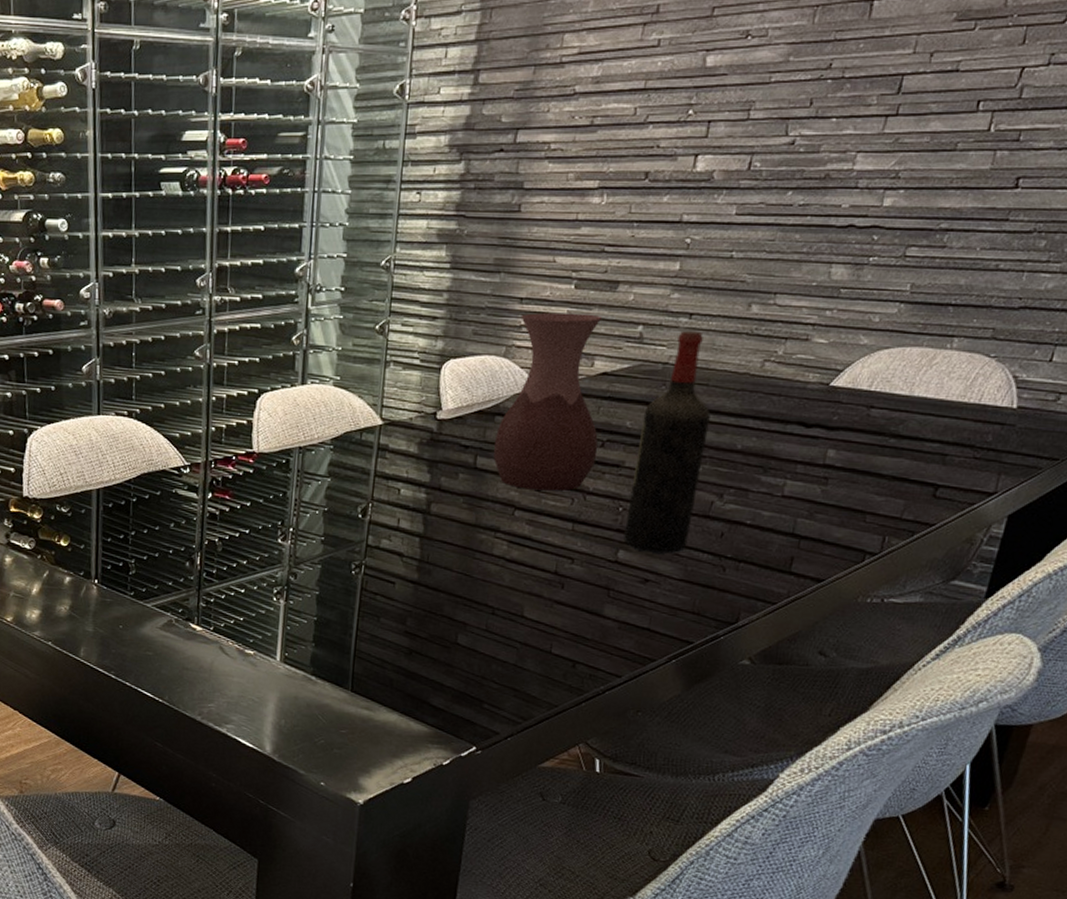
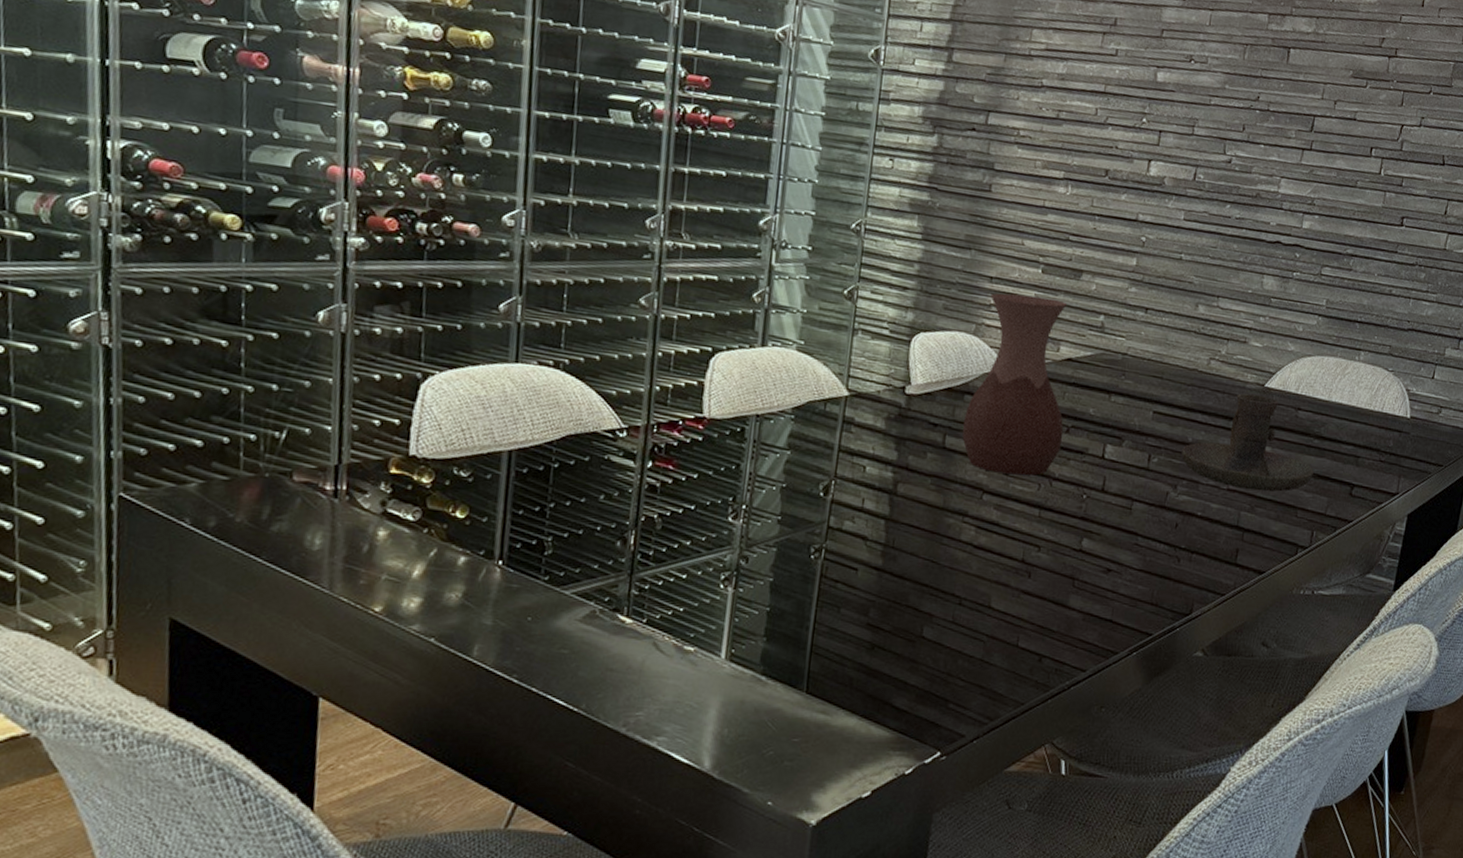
wine bottle: present [623,330,711,554] -> none [1087,323,1165,543]
candle holder: none [729,395,888,497] -> present [1181,393,1314,492]

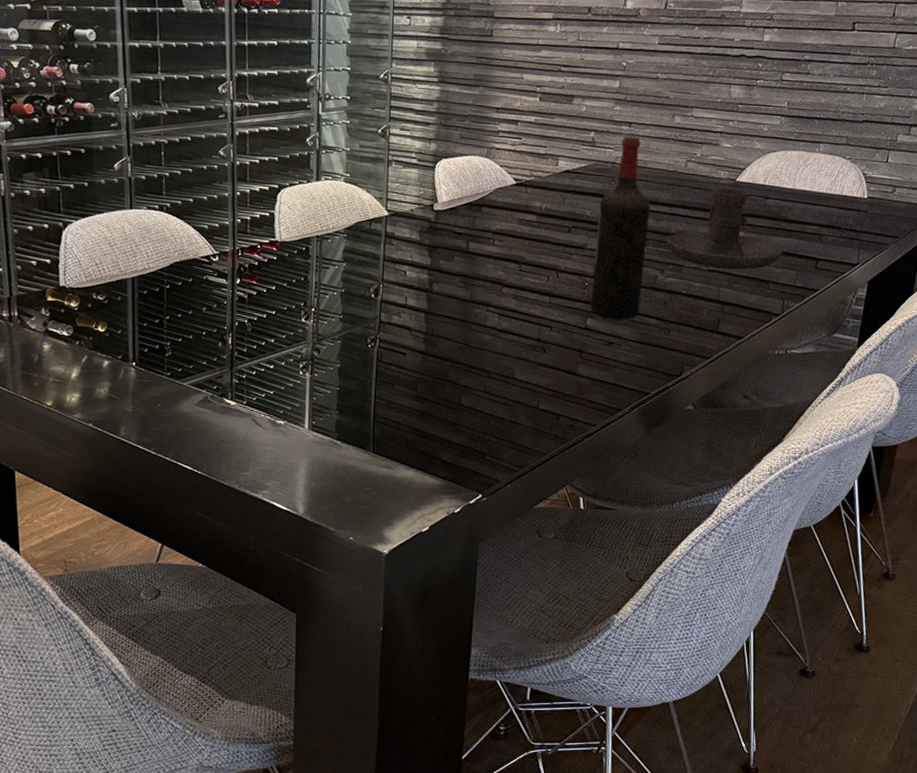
vase: present [962,293,1067,476] -> none [482,120,566,270]
wine bottle: none [1087,323,1165,543] -> present [590,136,650,320]

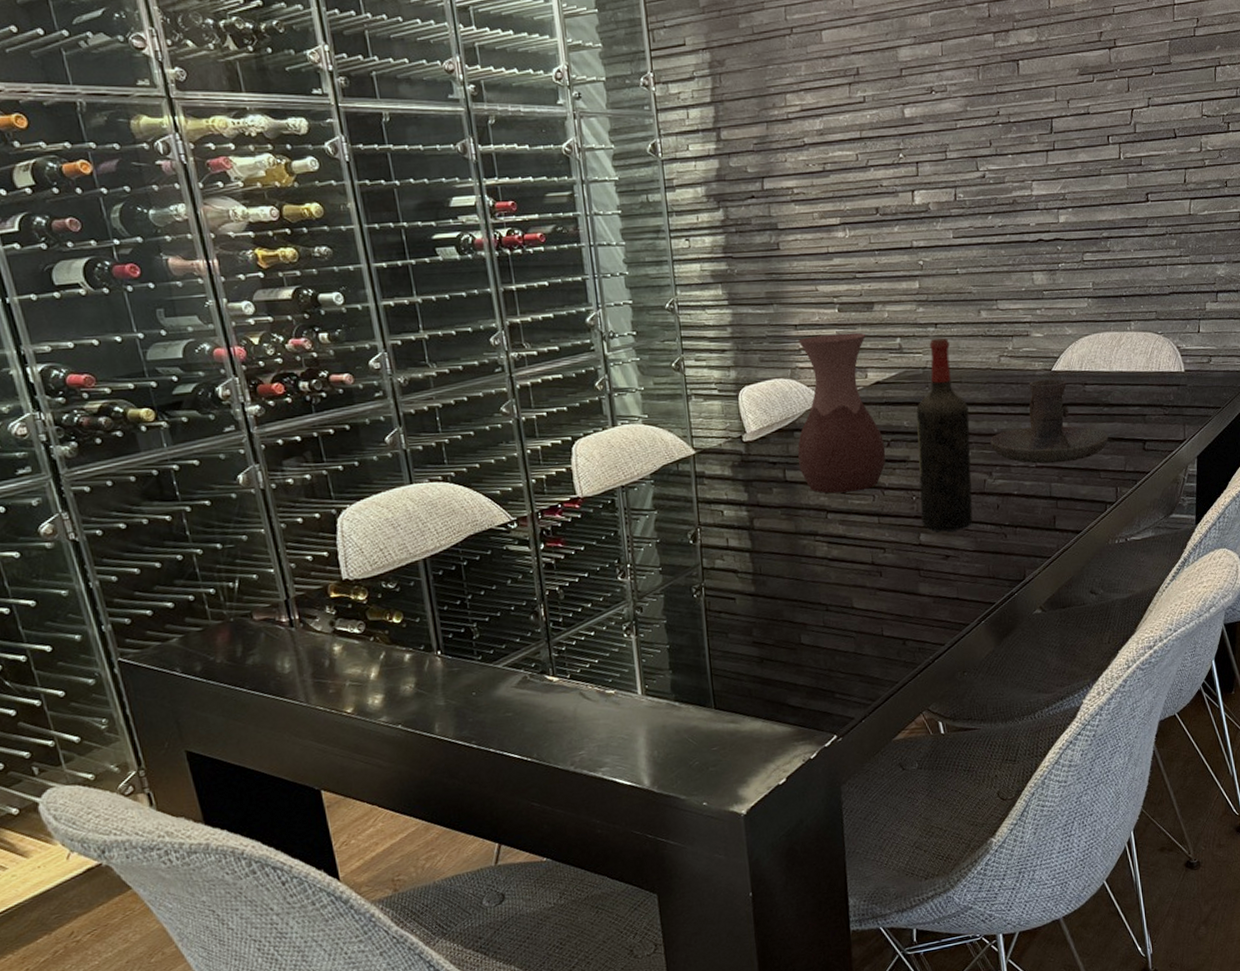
vase: none [482,120,566,270] -> present [797,332,886,494]

